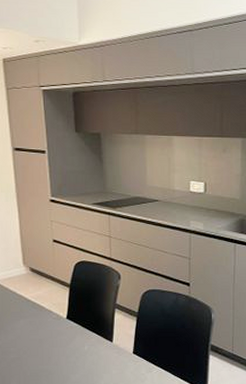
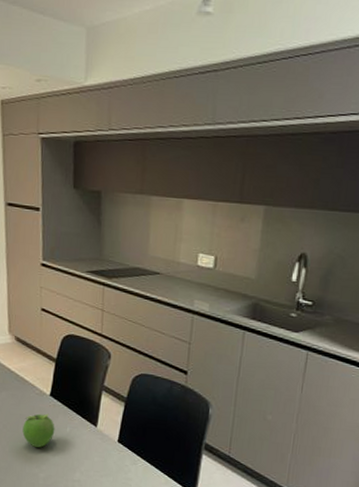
fruit: none [42,335,74,368] -> present [22,413,55,448]

